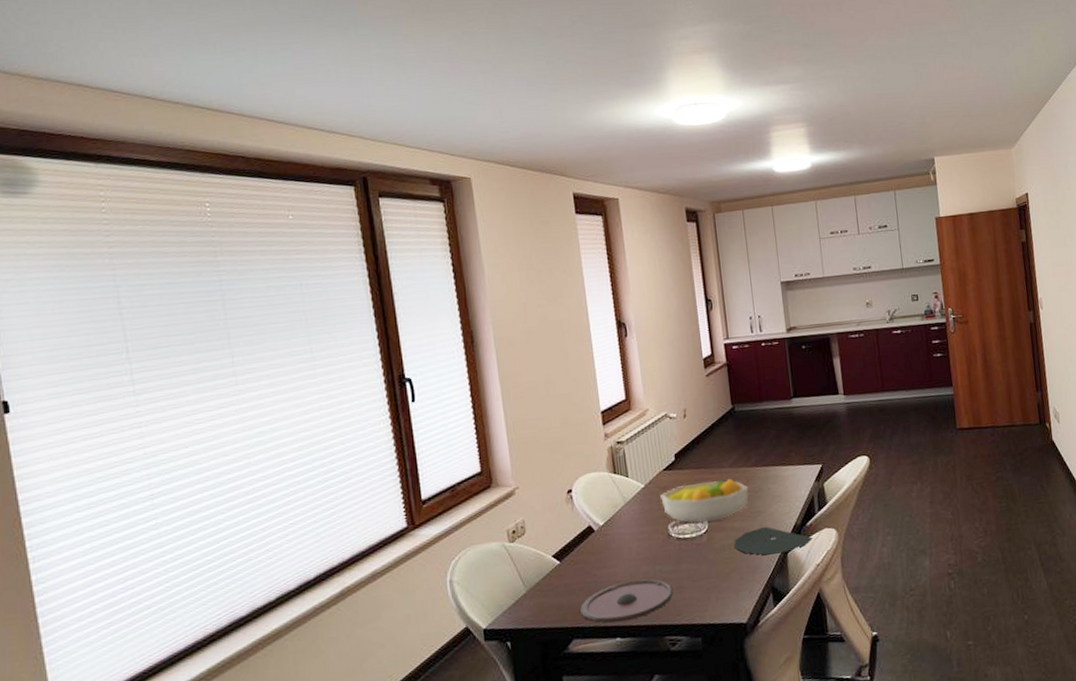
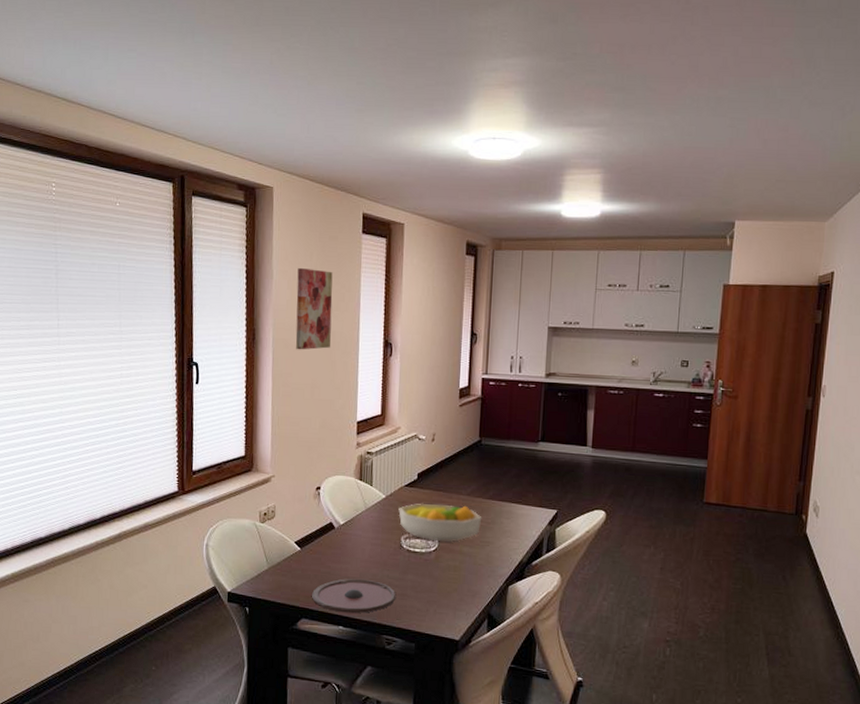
wall art: none [511,257,559,346] -> present [295,268,333,350]
plate: present [734,527,813,555] -> none [460,557,535,585]

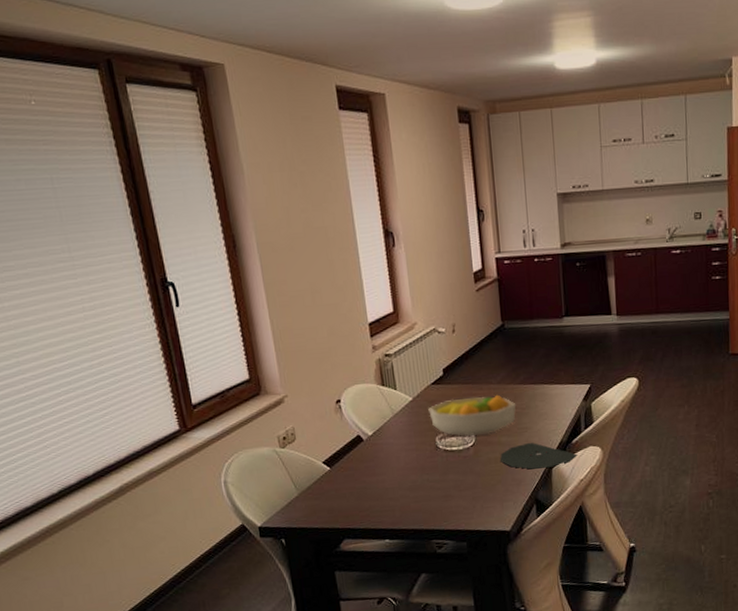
wall art: present [295,268,333,350] -> none [271,157,325,253]
plate: present [312,578,396,613] -> none [351,487,440,526]
plate: none [460,557,535,585] -> present [500,443,577,470]

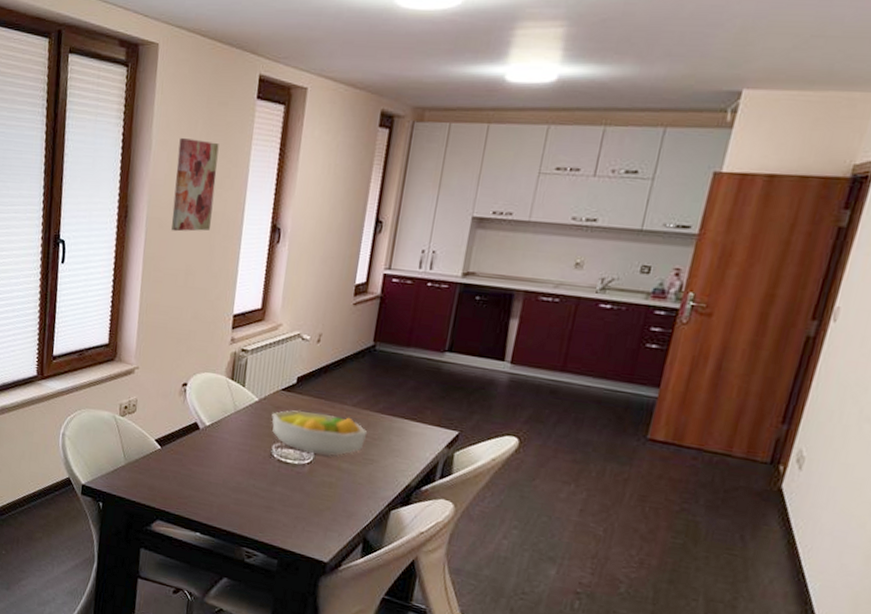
wall art: none [271,157,325,253] -> present [171,138,219,232]
plate: present [500,443,577,470] -> none [335,475,424,510]

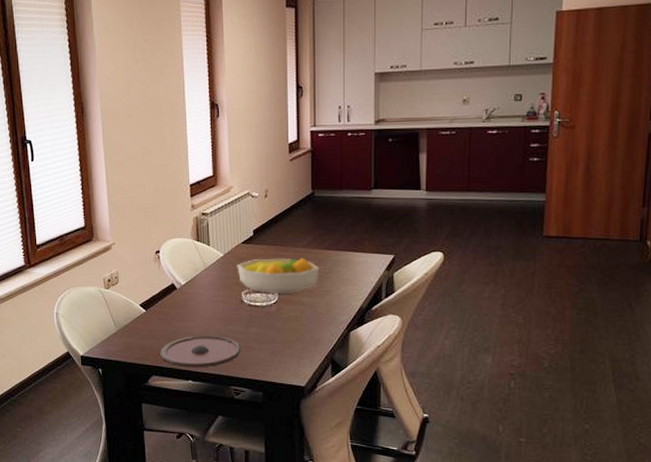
plate: none [169,483,262,522] -> present [160,335,241,368]
wall art: present [171,138,219,232] -> none [119,37,157,119]

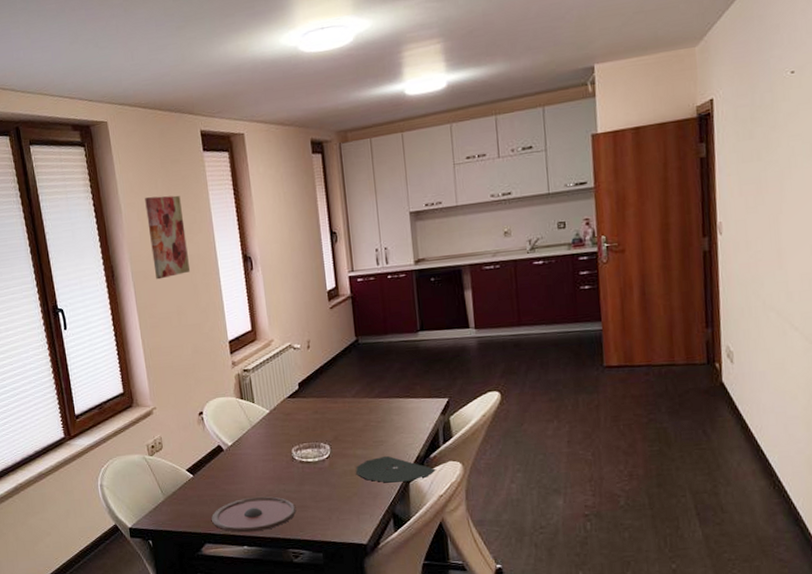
wall art: none [119,37,157,119] -> present [145,195,190,280]
fruit bowl: present [237,257,320,293] -> none [284,408,372,448]
plate: none [301,306,376,331] -> present [356,456,436,483]

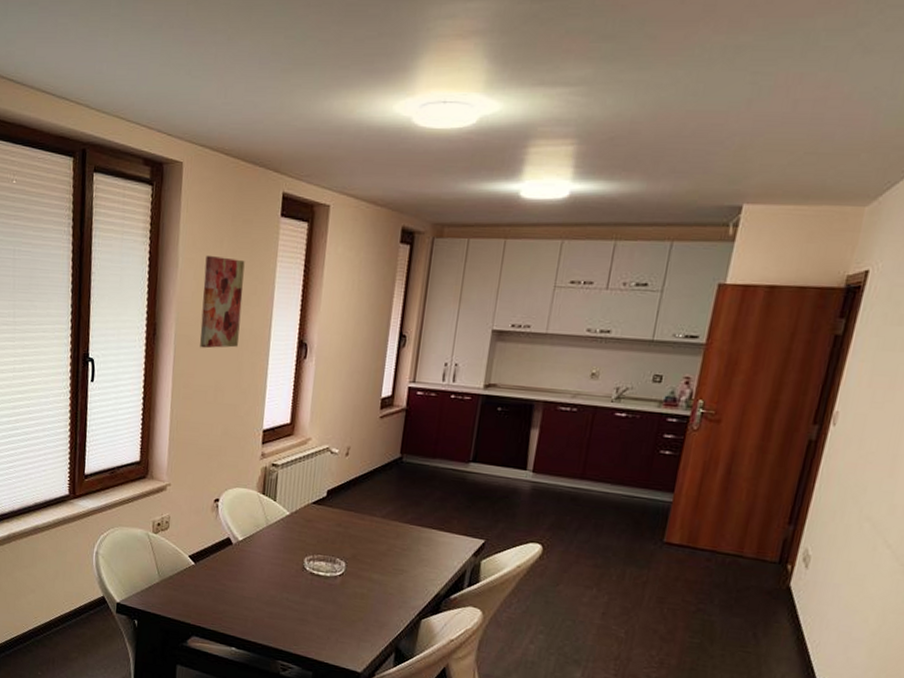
plate: present [212,496,297,533] -> none [204,598,295,636]
plate: present [356,456,436,483] -> none [367,586,453,619]

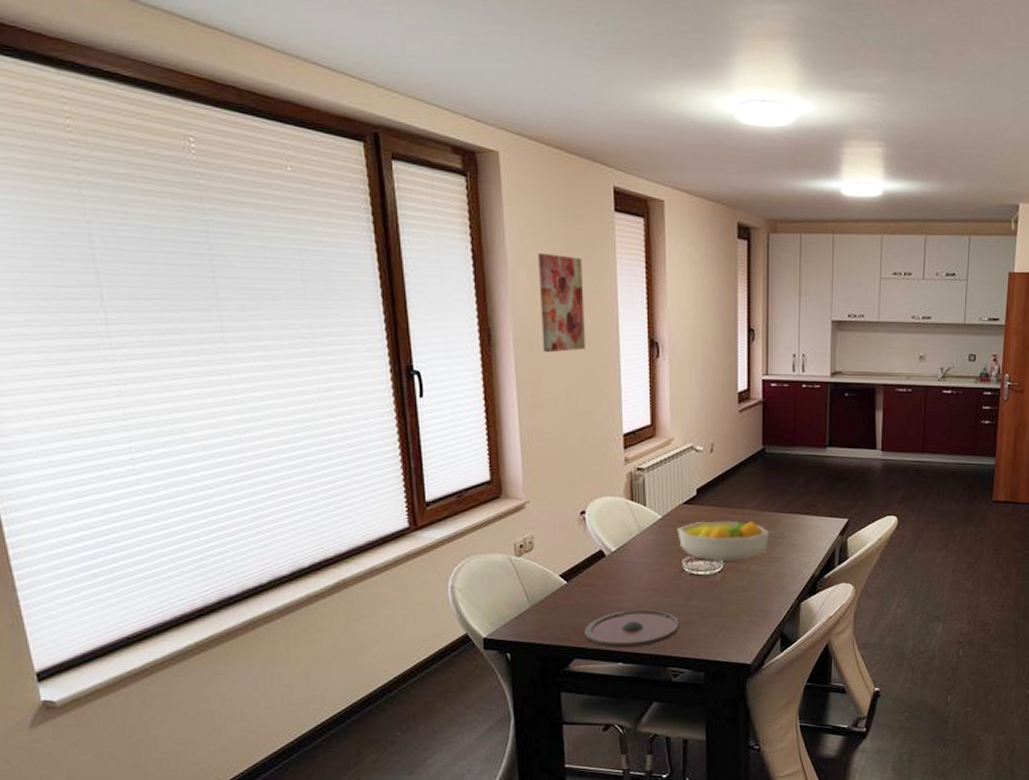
plate: none [204,598,295,636] -> present [584,609,681,648]
fruit bowl: none [303,523,397,568] -> present [677,520,770,561]

